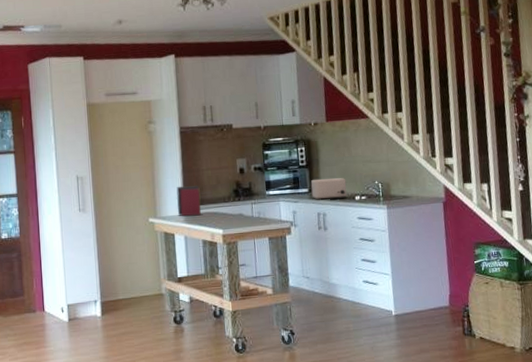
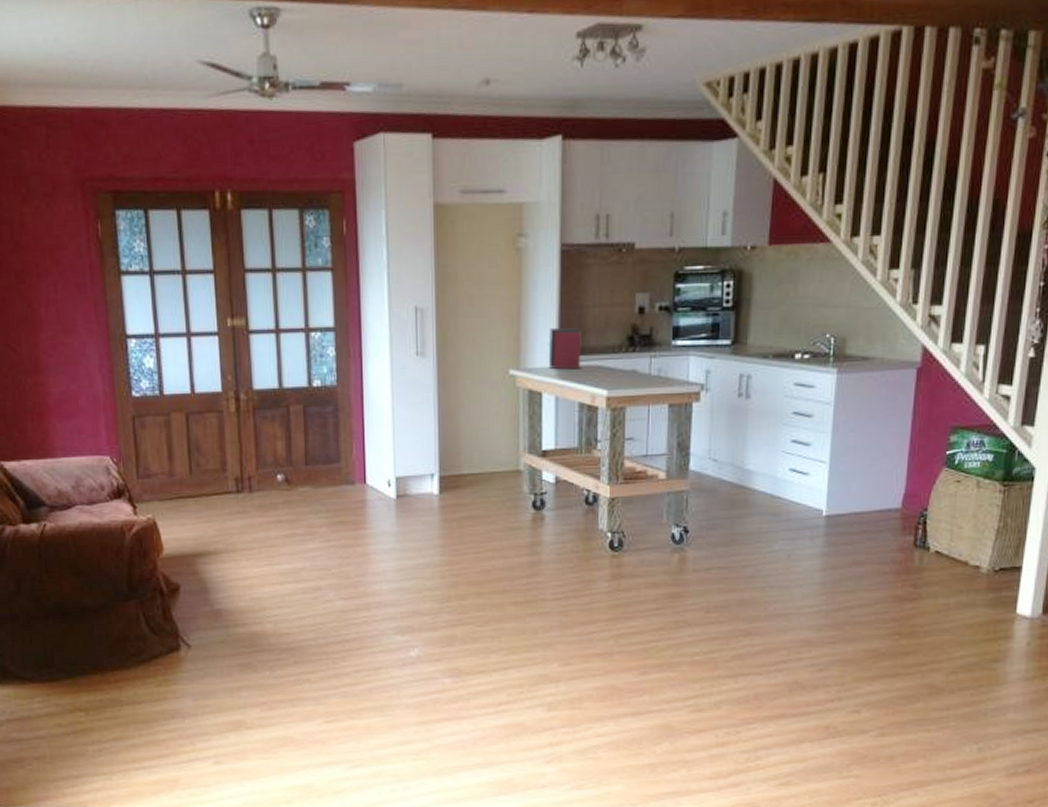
toaster: present [310,177,347,201] -> none [734,326,786,358]

